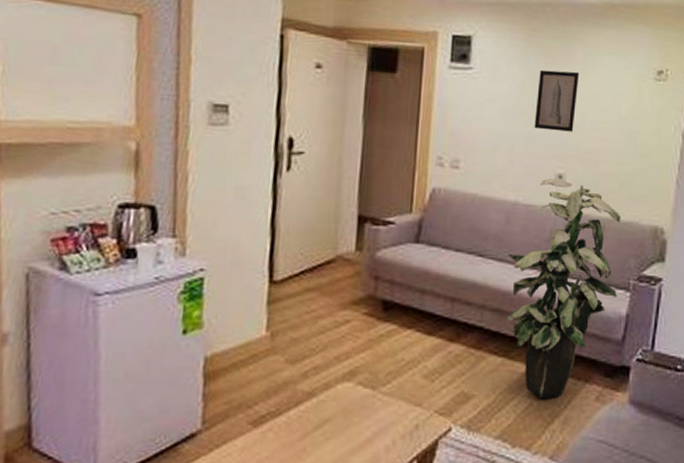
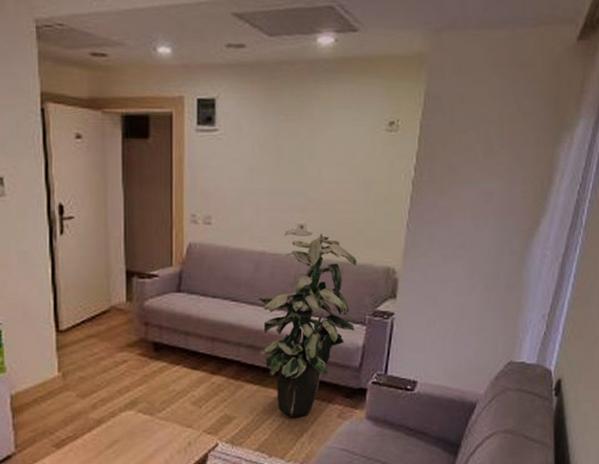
wall art: present [534,69,579,132] -> none [276,127,316,185]

